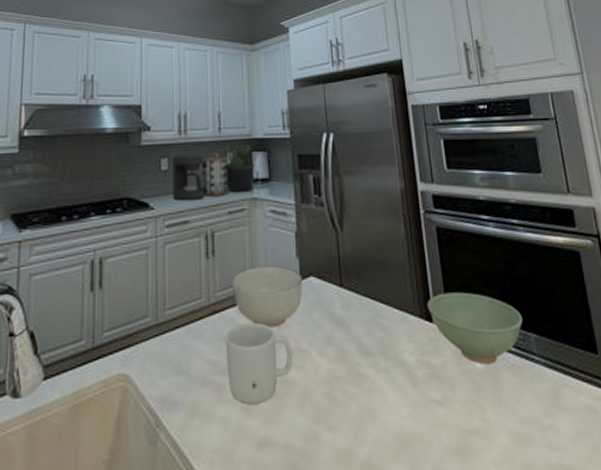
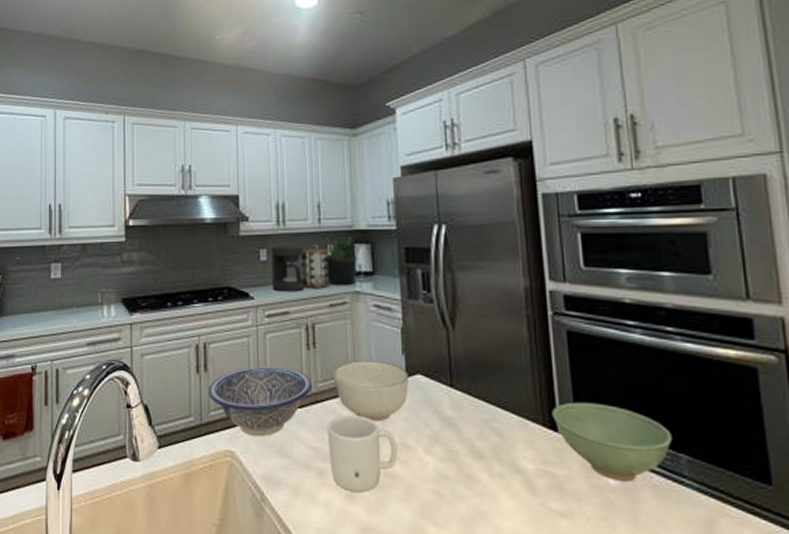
decorative bowl: none [102,278,212,356] -> present [207,366,313,437]

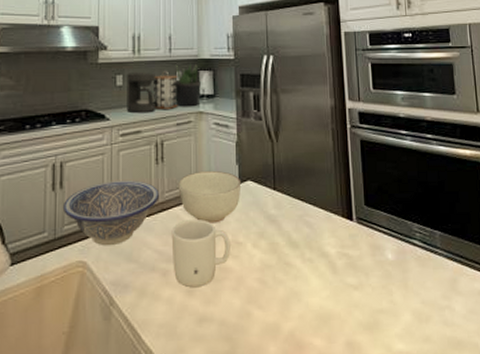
bowl: present [552,402,672,482] -> none [349,195,430,256]

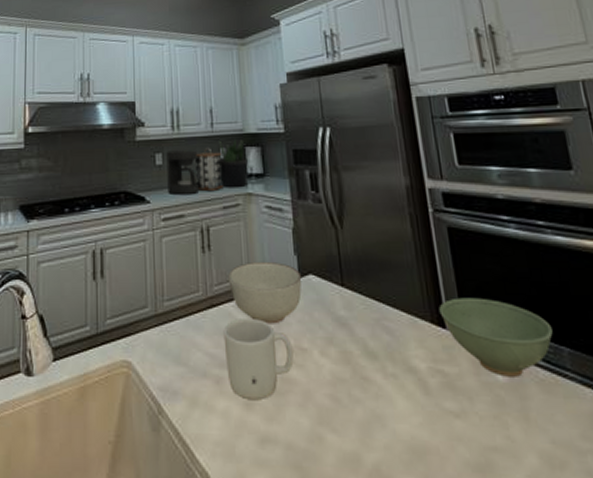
decorative bowl: present [62,180,160,246] -> none [104,271,209,345]
bowl: none [349,195,430,256] -> present [438,297,553,377]

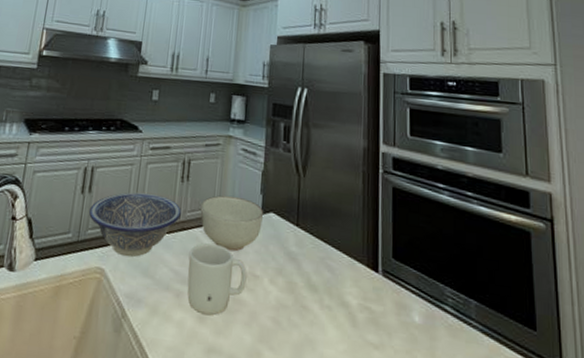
decorative bowl: none [104,271,209,345] -> present [88,192,182,257]
coffee maker: present [166,150,198,196] -> none [159,89,190,131]
spice rack: present [195,146,224,192] -> none [185,90,211,130]
planter: present [218,139,248,188] -> none [206,86,233,130]
bowl: present [438,297,553,377] -> none [375,247,465,321]

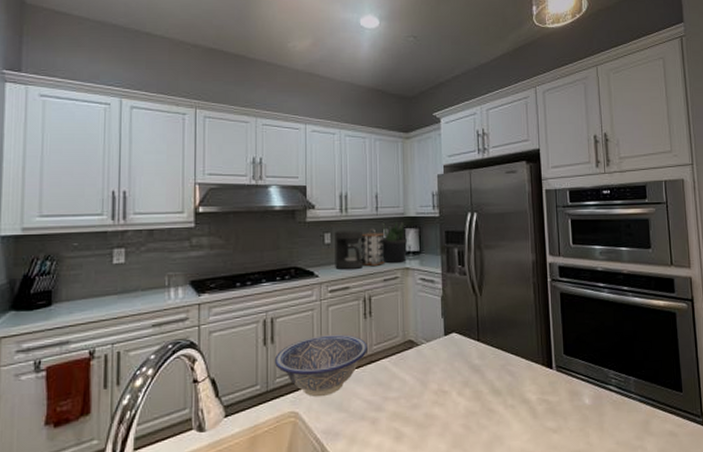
coffee maker: none [159,89,190,131] -> present [335,230,363,270]
spice rack: none [185,90,211,130] -> present [361,228,385,267]
mug: present [187,243,247,316] -> none [380,369,436,435]
bowl: present [200,195,264,252] -> none [386,323,447,374]
planter: none [206,86,233,130] -> present [381,222,407,264]

